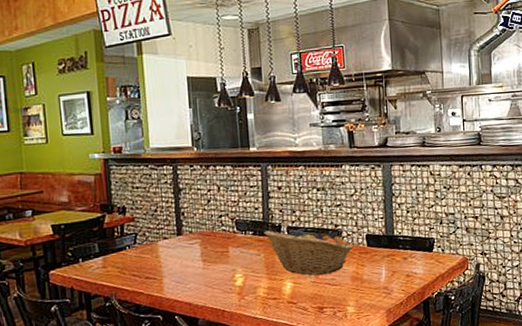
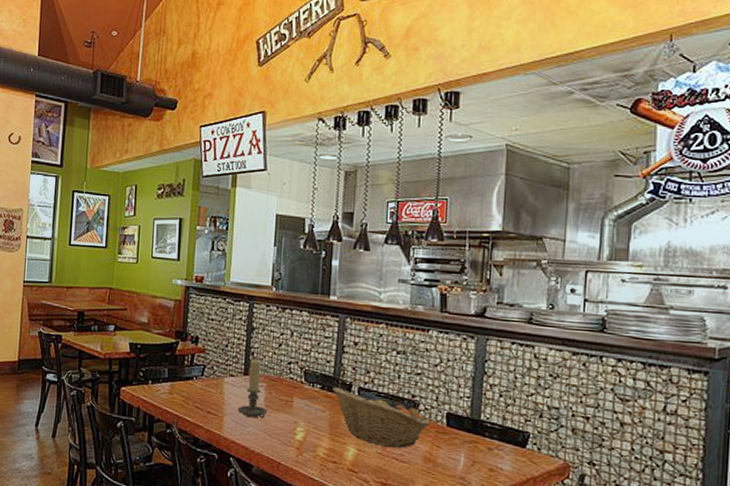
candle holder: none [175,218,206,274] -> present [237,359,268,419]

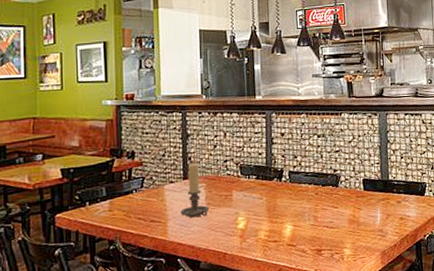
fruit basket: present [333,387,431,448] -> none [267,174,351,219]

